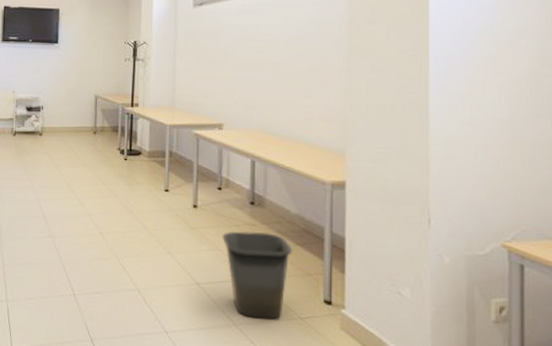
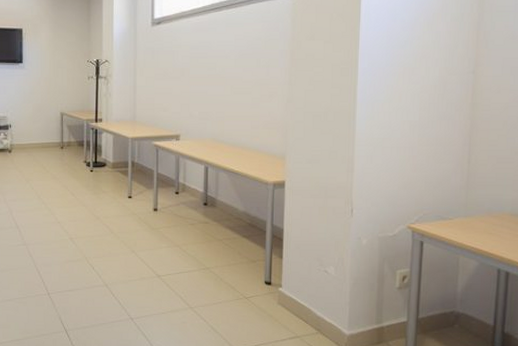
waste bin: present [222,231,293,320] -> none [180,228,240,301]

